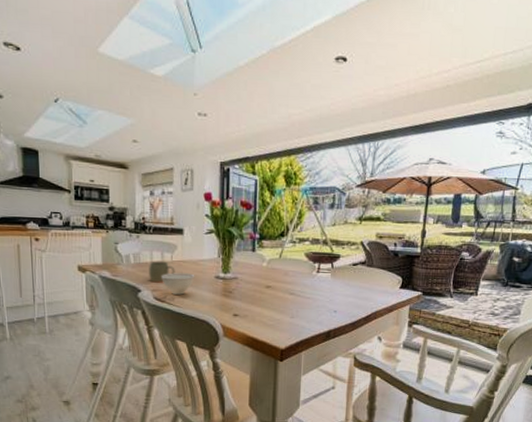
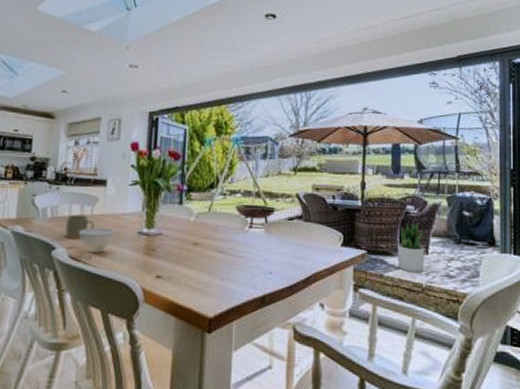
planter: none [449,267,475,311] -> present [398,222,425,273]

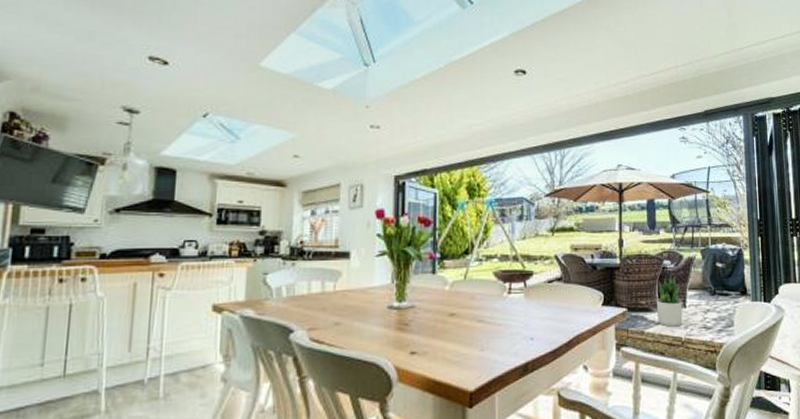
mug: present [64,214,95,241] -> none [303,292,339,321]
bowl: present [79,228,116,253] -> none [321,305,363,333]

